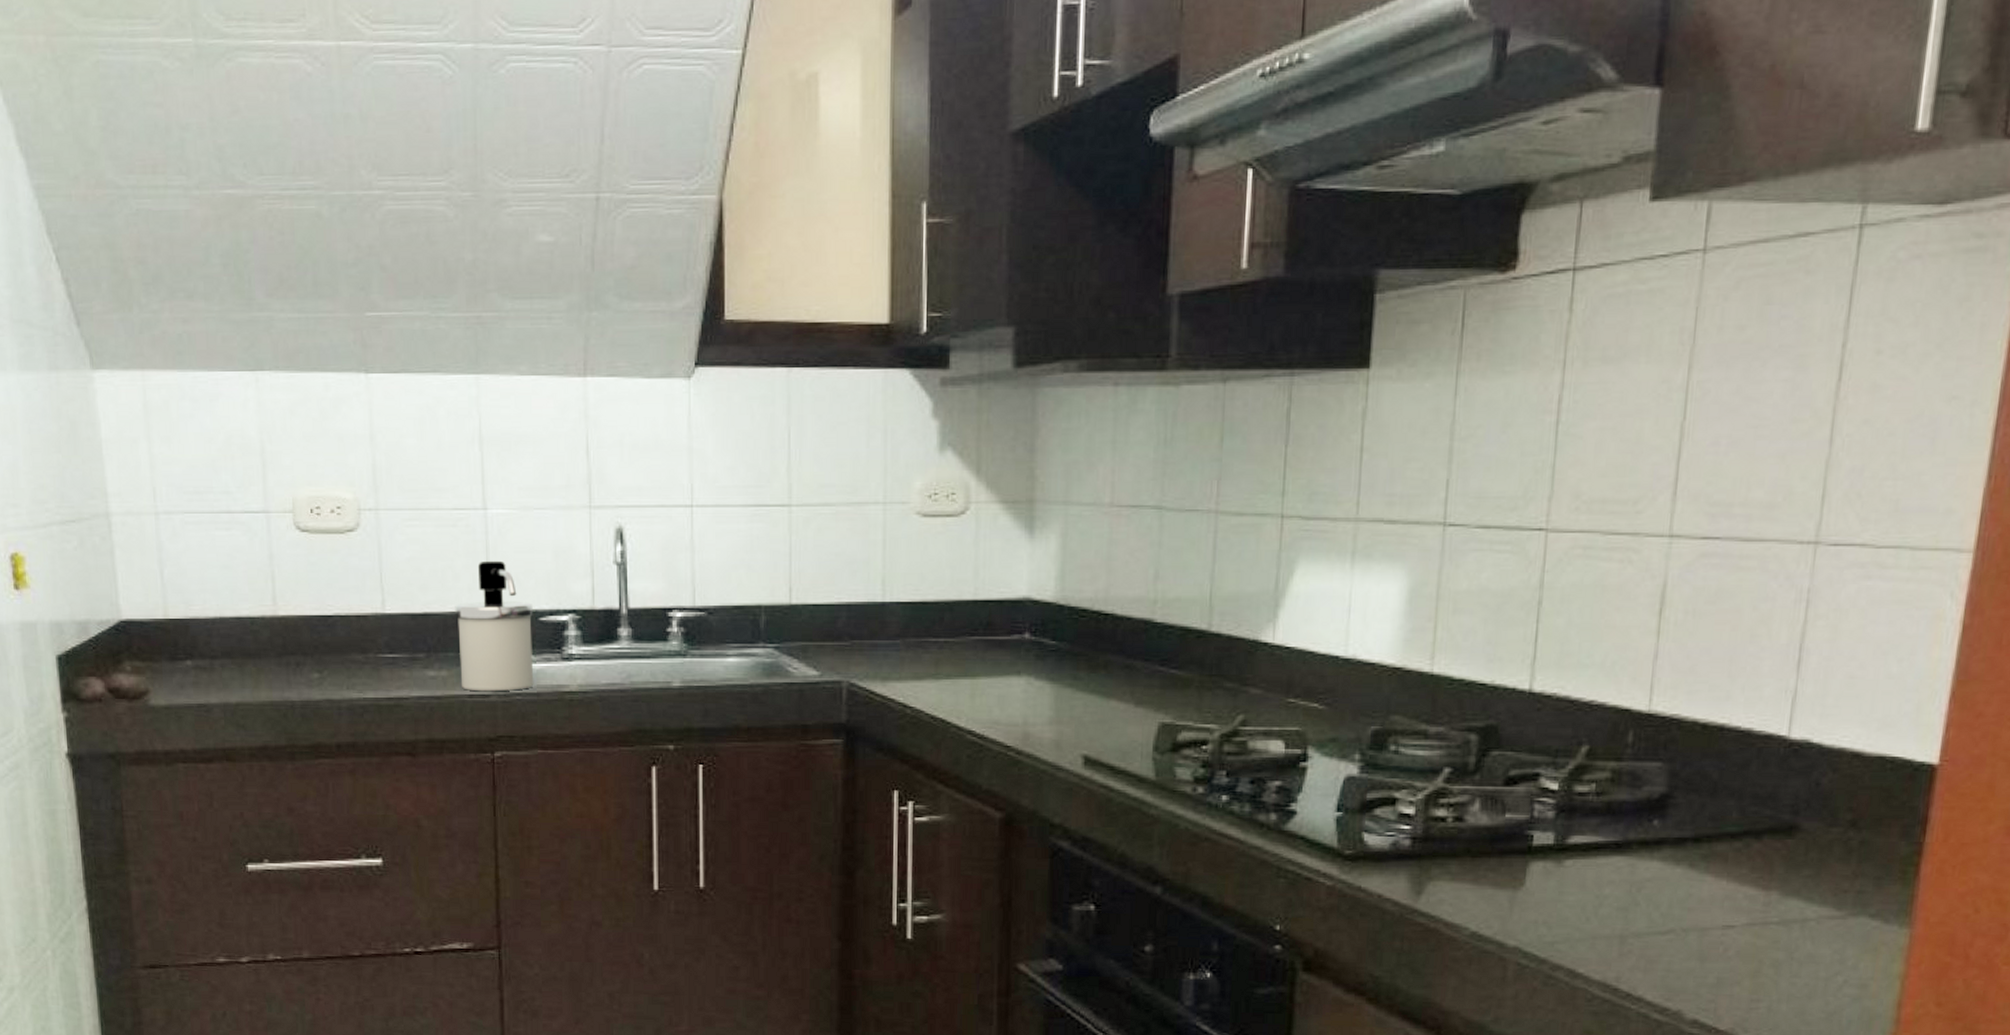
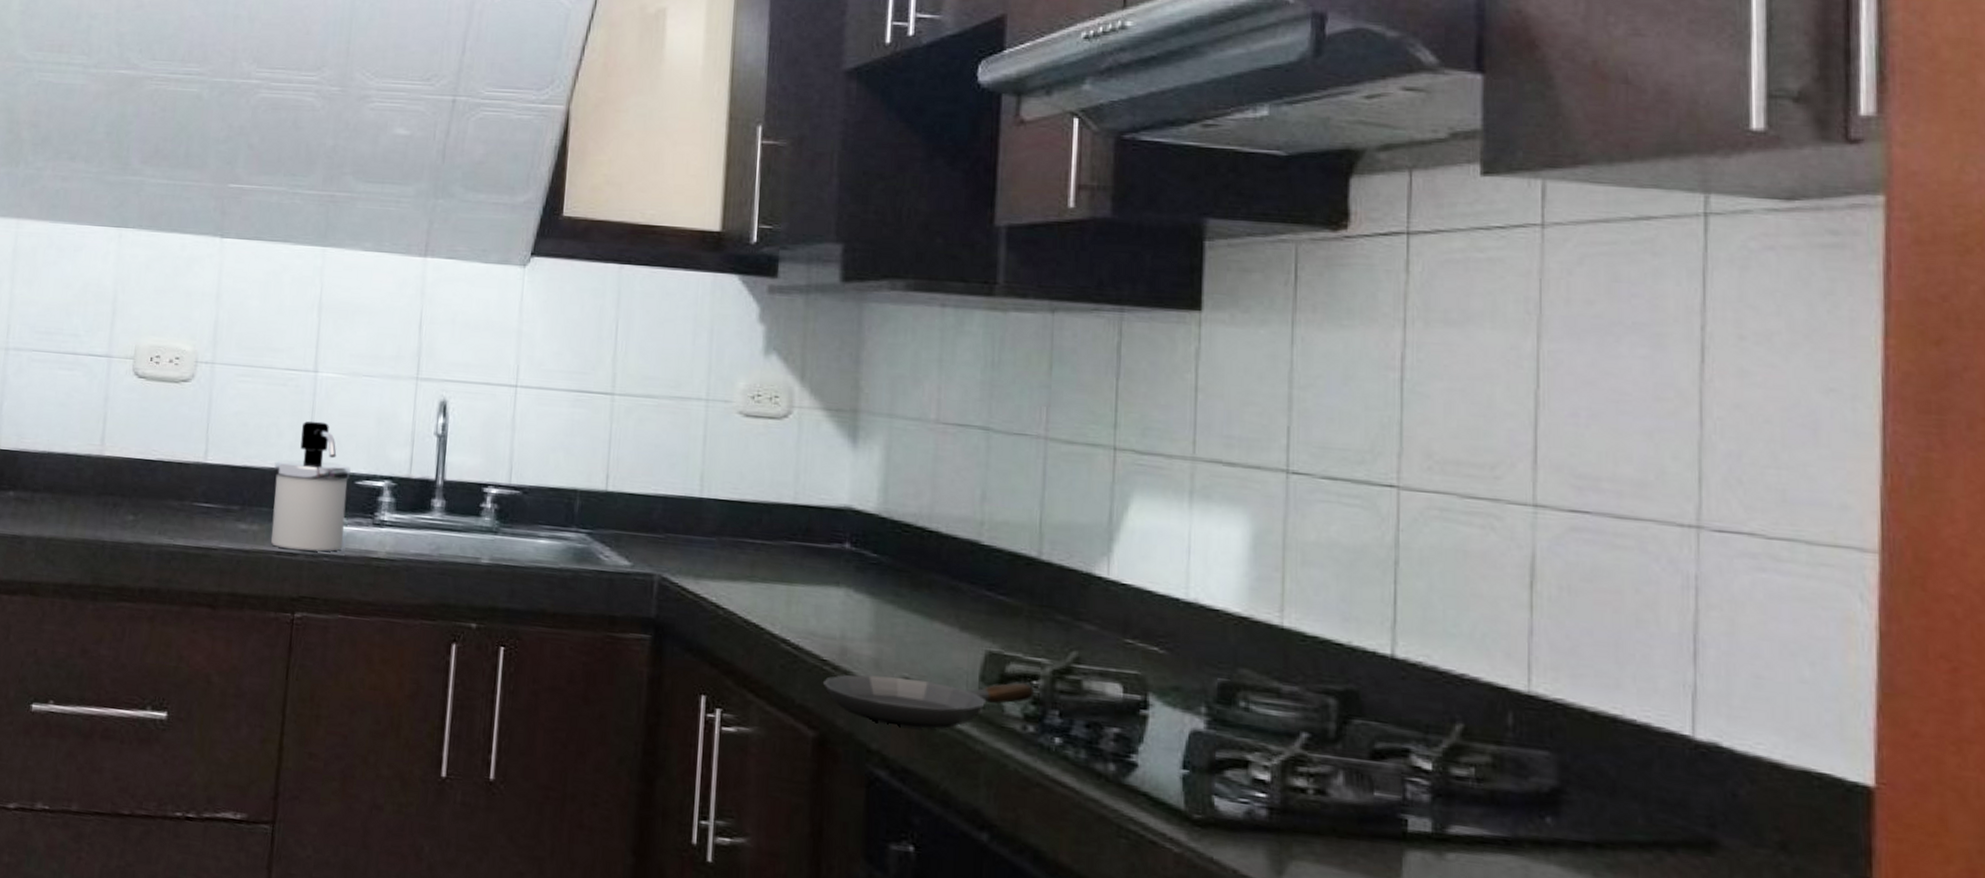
frying pan: none [1008,749,1203,799] -> present [823,674,1034,729]

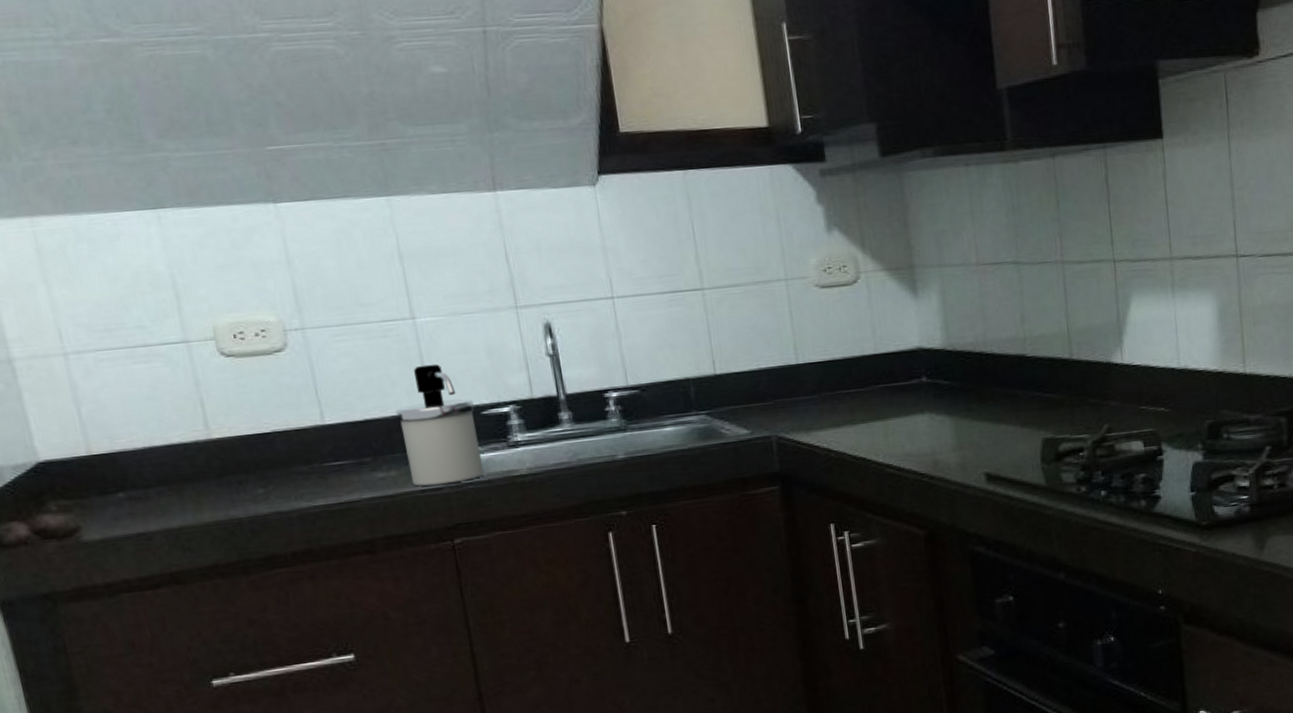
frying pan: present [823,674,1034,729] -> none [924,456,1082,512]

